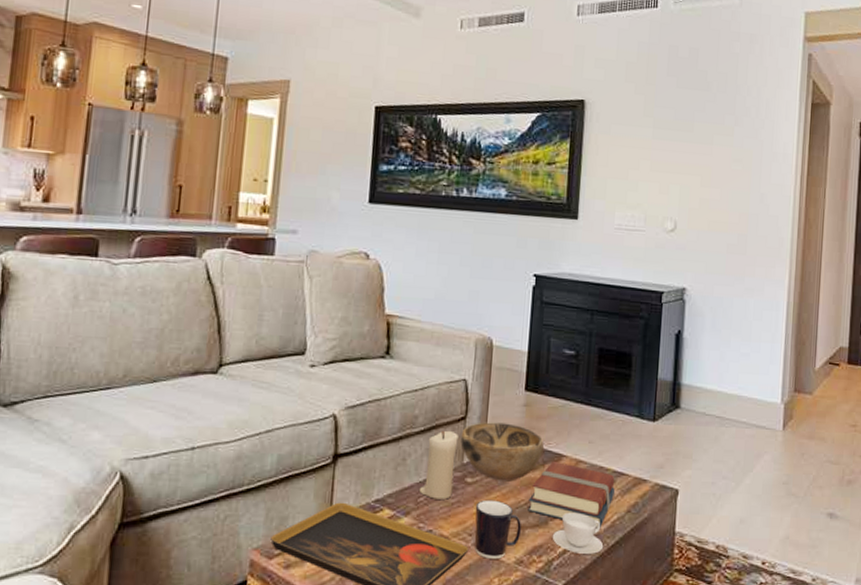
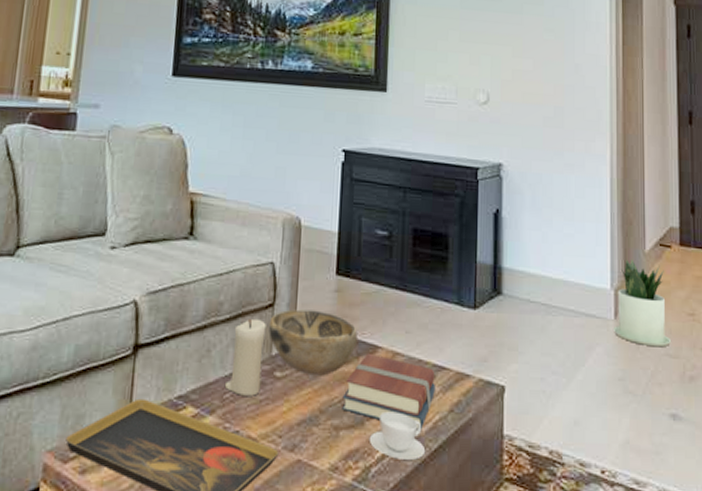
mug: present [474,499,521,559] -> none [284,396,335,465]
planter: none [781,376,834,455] -> present [614,259,672,348]

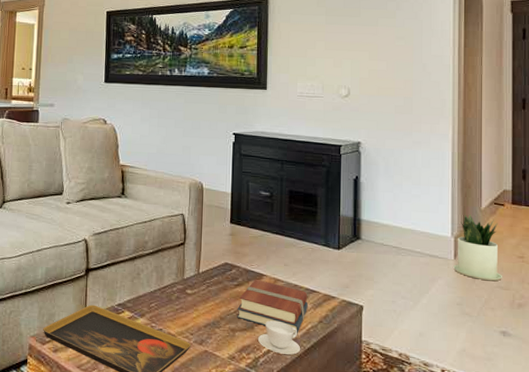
candle: present [224,318,266,396] -> none [150,252,179,306]
decorative bowl: present [269,309,359,376] -> none [181,247,248,294]

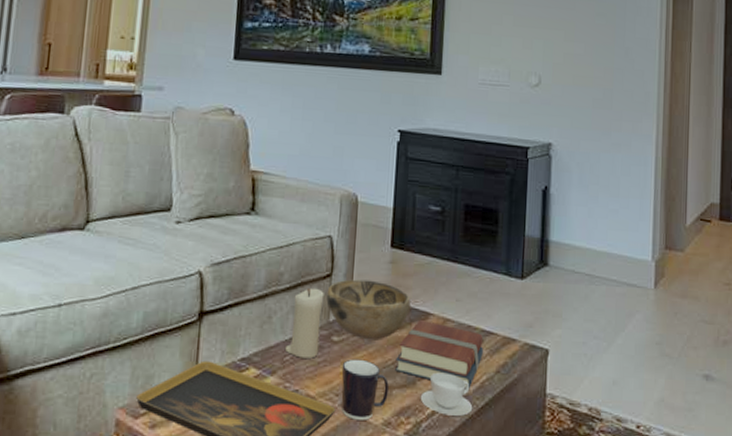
candle: none [150,252,179,306] -> present [284,287,324,359]
decorative bowl: none [181,247,248,294] -> present [326,279,411,340]
mug: none [195,307,232,354] -> present [341,359,389,420]
planter: present [453,214,503,281] -> none [653,233,708,314]

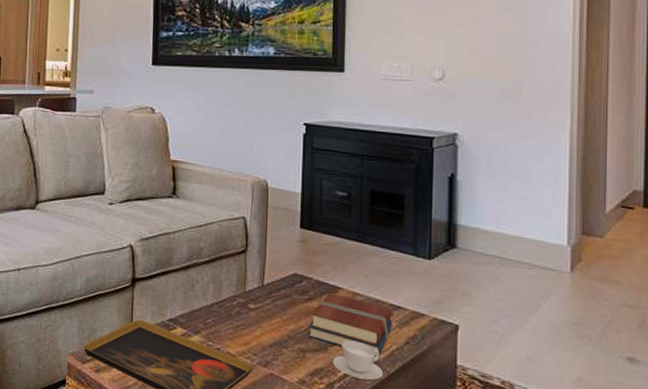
candle: present [284,287,324,359] -> none [206,261,240,322]
decorative bowl: present [326,279,411,340] -> none [242,255,321,309]
mug: present [341,359,389,420] -> none [258,324,302,378]

